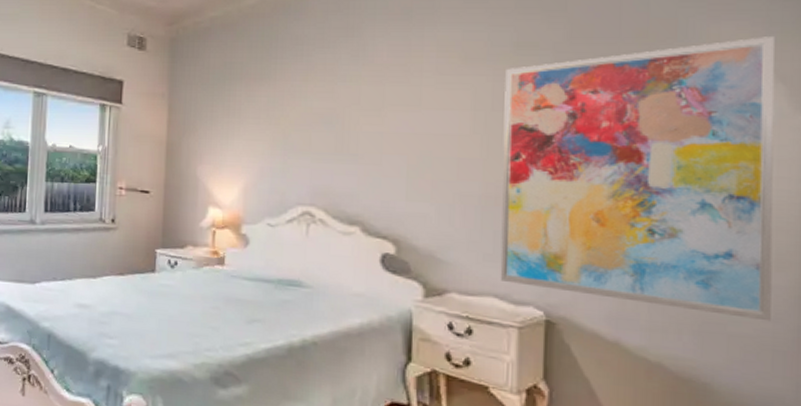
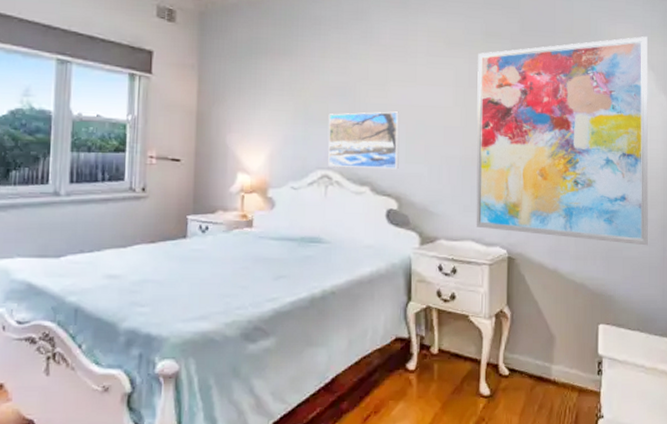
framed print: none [310,140,399,208] -> present [328,111,400,170]

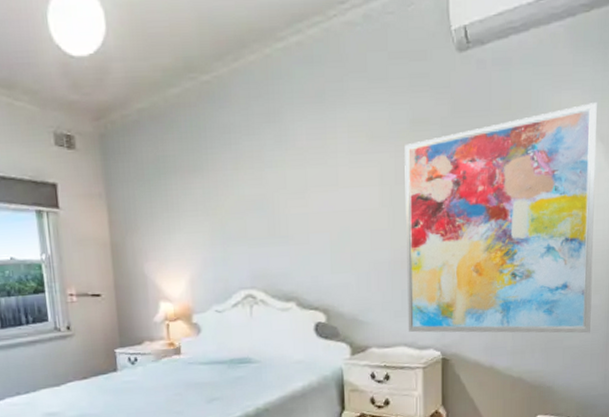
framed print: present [328,111,400,170] -> none [247,220,325,285]

